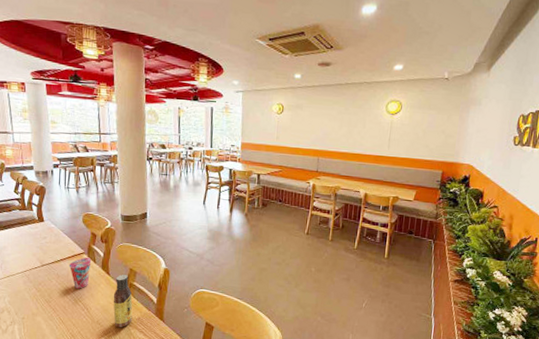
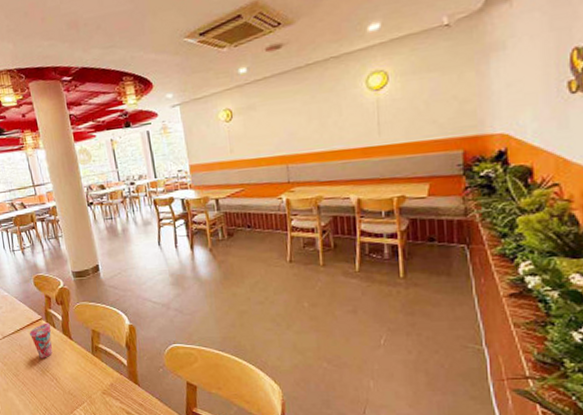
sauce bottle: present [113,274,133,328] -> none [79,337,105,397]

